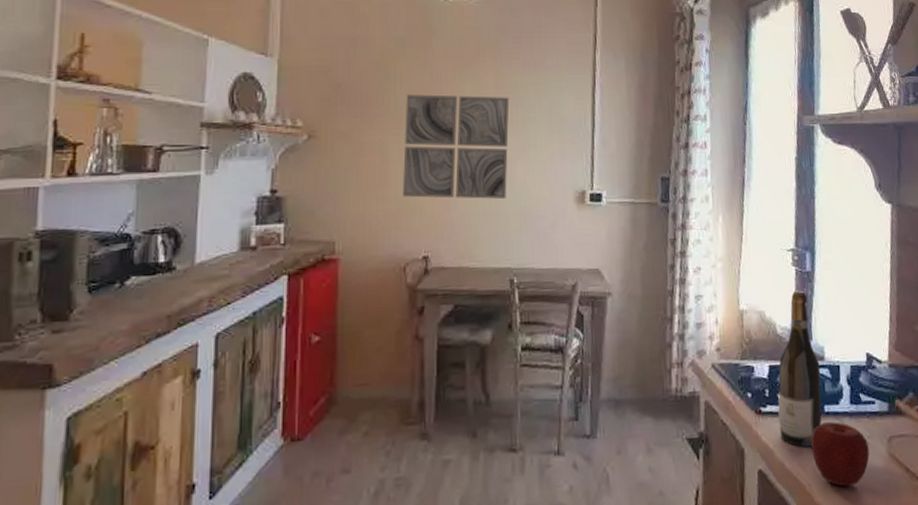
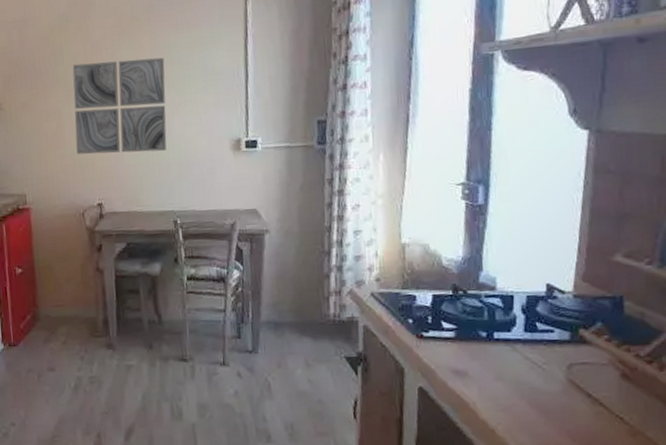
wine bottle: present [778,290,822,447] -> none [441,223,491,370]
apple: present [811,421,870,487] -> none [477,347,544,407]

